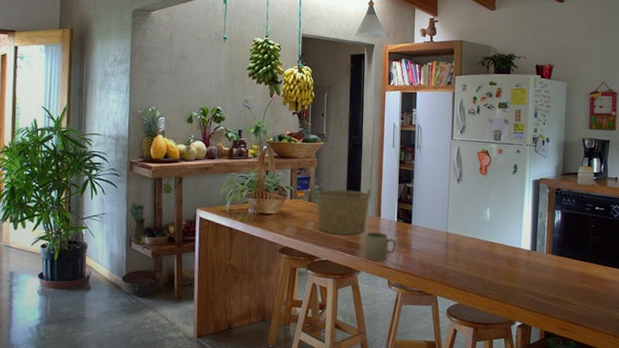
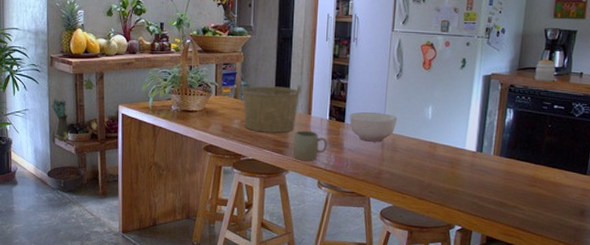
bowl: none [416,214,459,242] -> present [349,112,398,142]

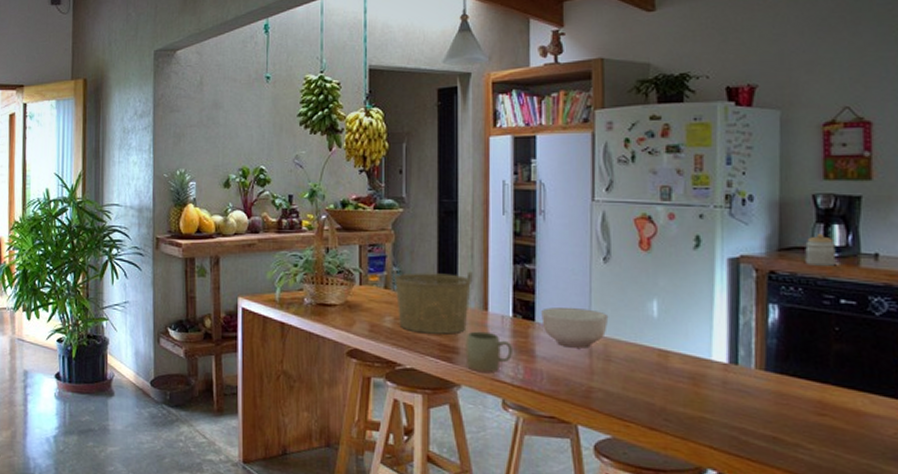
vase: present [52,98,69,141] -> none [157,288,178,342]

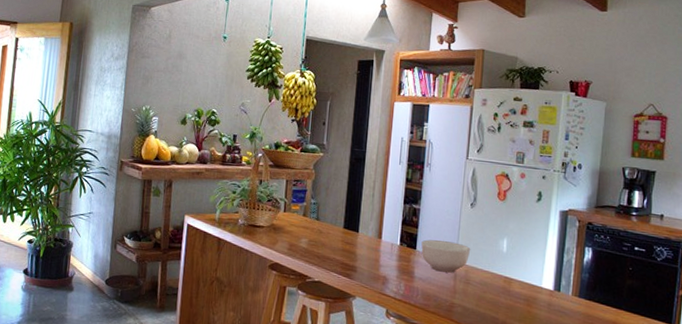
basket: present [393,269,473,334] -> none [311,201,373,256]
mug: present [465,331,514,372] -> none [361,254,398,288]
jar: present [805,233,836,268] -> none [613,196,635,223]

